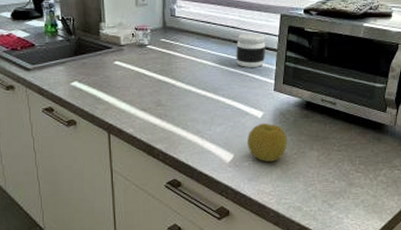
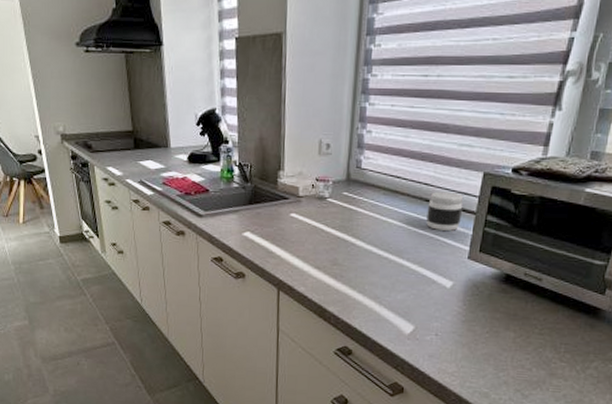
fruit: present [247,123,288,162] -> none [431,294,480,339]

